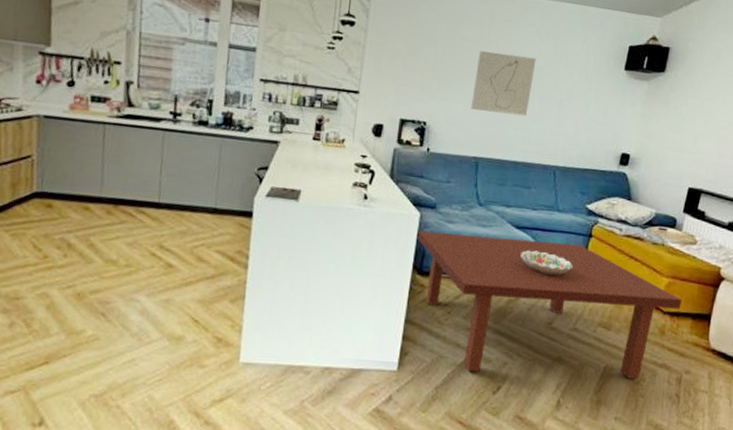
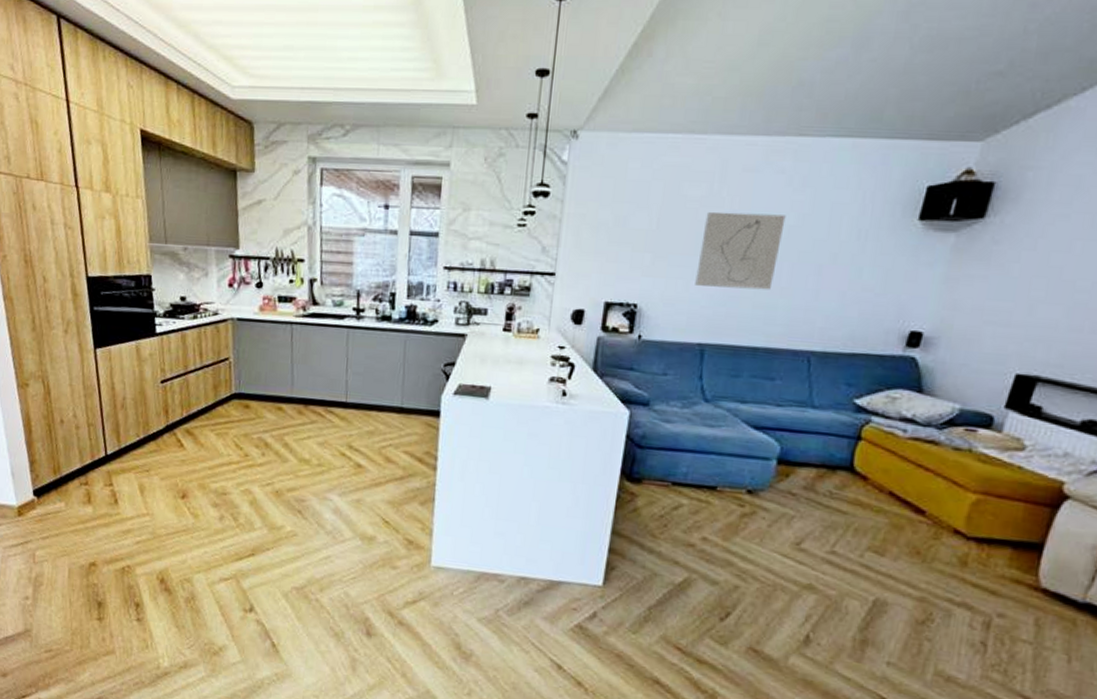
coffee table: present [417,230,682,379] -> none [626,431,998,619]
decorative bowl: present [520,250,573,275] -> none [759,455,832,486]

